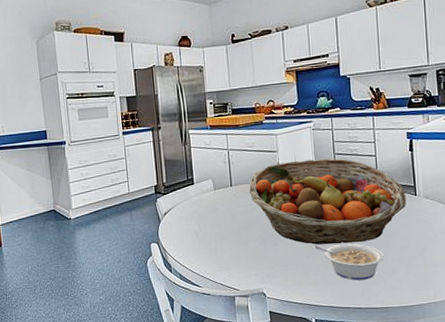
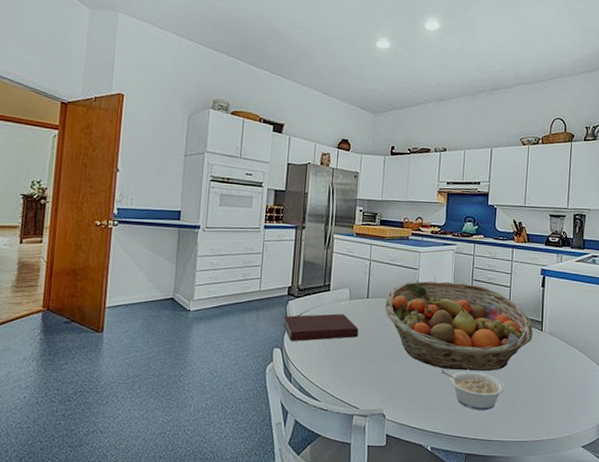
notebook: none [155,204,228,236] -> present [282,313,359,342]

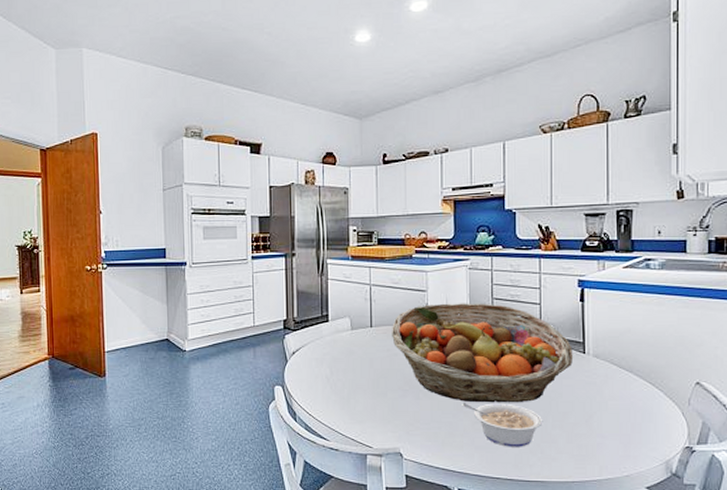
notebook: present [282,313,359,342] -> none [281,346,364,379]

